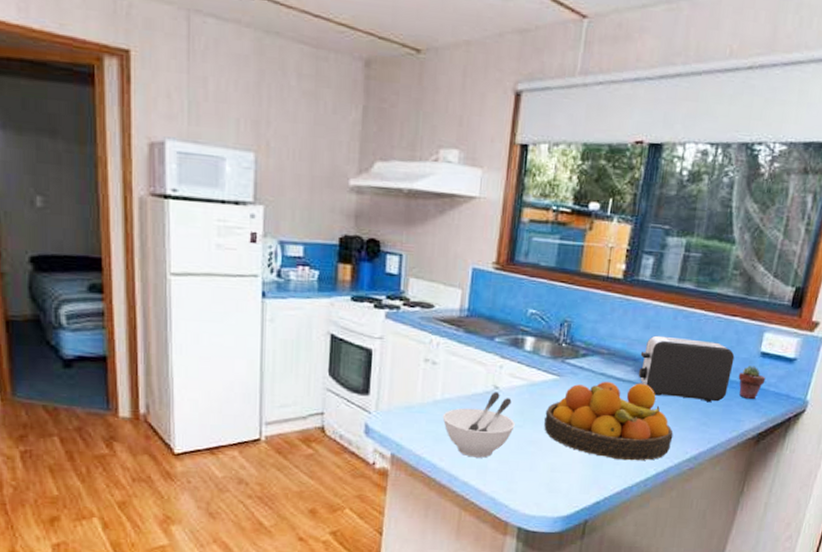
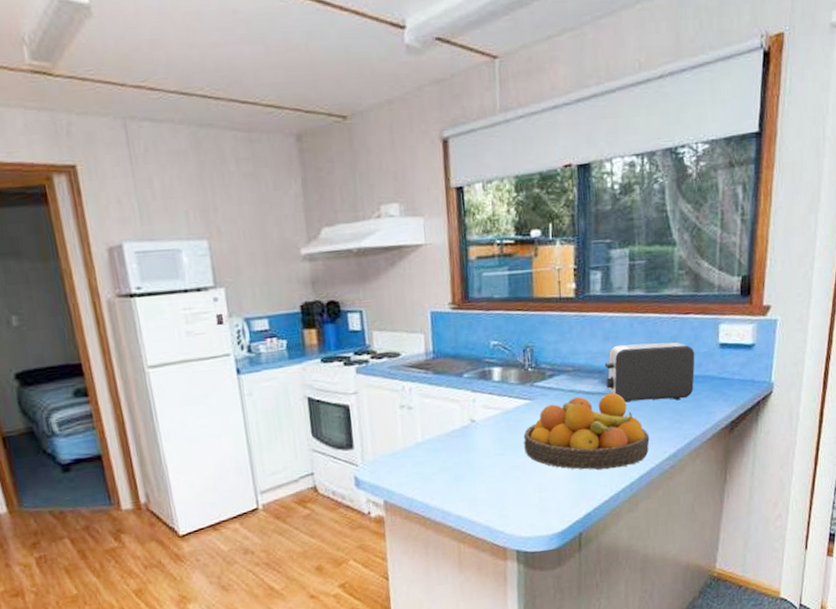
bowl: present [442,392,515,458] -> none [426,425,497,492]
potted succulent: present [738,366,766,399] -> none [702,358,729,390]

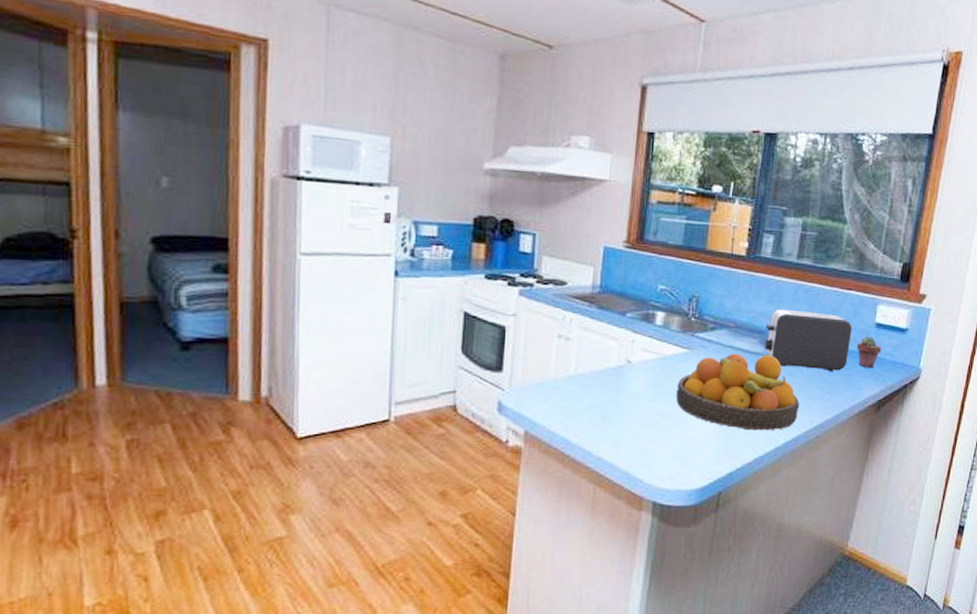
potted succulent: none [702,358,729,390] -> present [856,336,882,367]

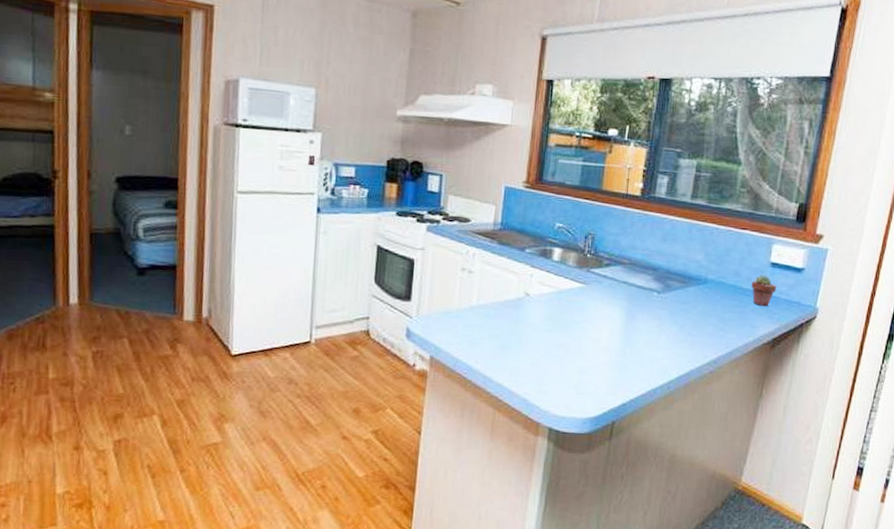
fruit bowl: present [676,353,800,431] -> none [572,288,693,365]
toaster: present [764,309,852,371] -> none [657,247,747,309]

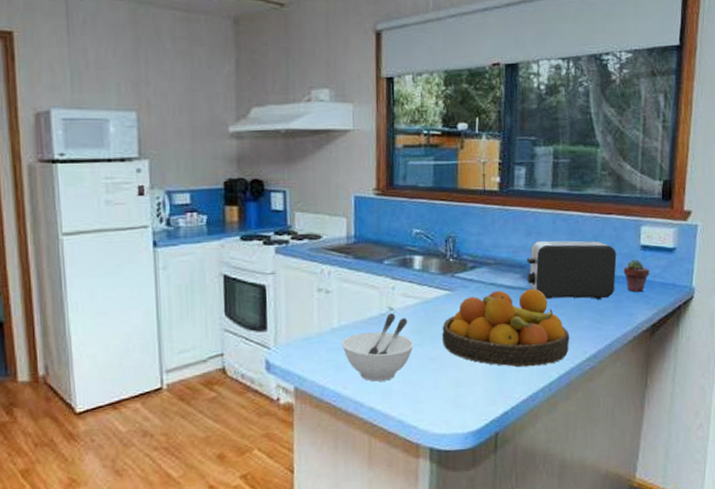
bowl: none [478,298,545,361] -> present [341,313,414,382]
fruit bowl: none [572,288,693,365] -> present [442,288,570,367]
toaster: none [657,247,747,309] -> present [526,240,617,299]

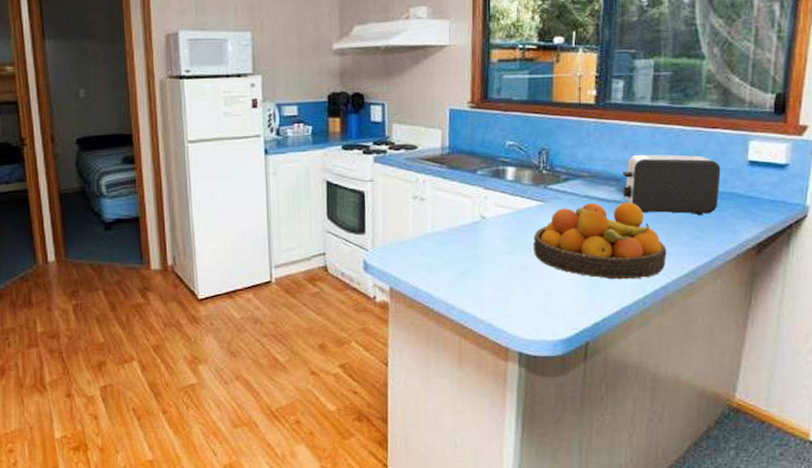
bowl: present [341,313,414,382] -> none [434,222,505,286]
potted succulent: present [623,259,650,292] -> none [728,175,758,208]

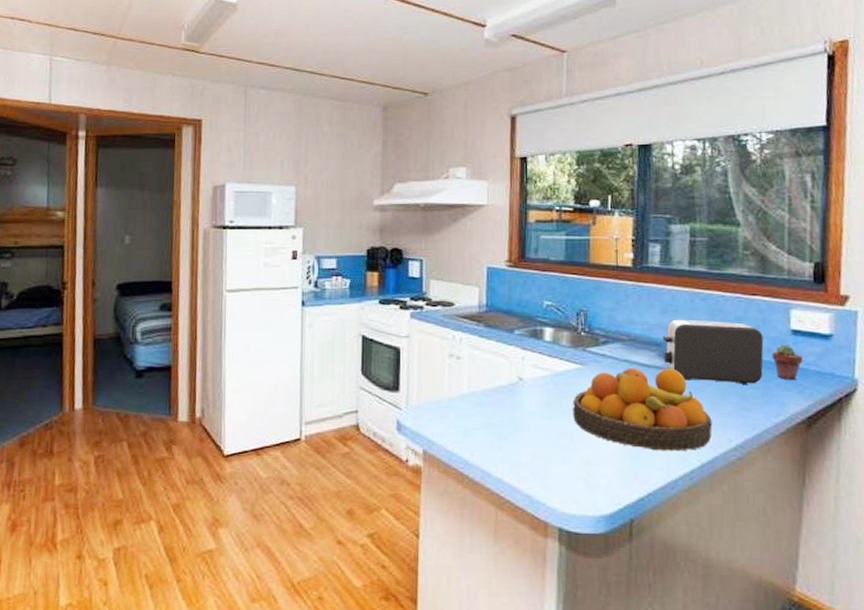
potted succulent: none [728,175,758,208] -> present [771,344,803,379]

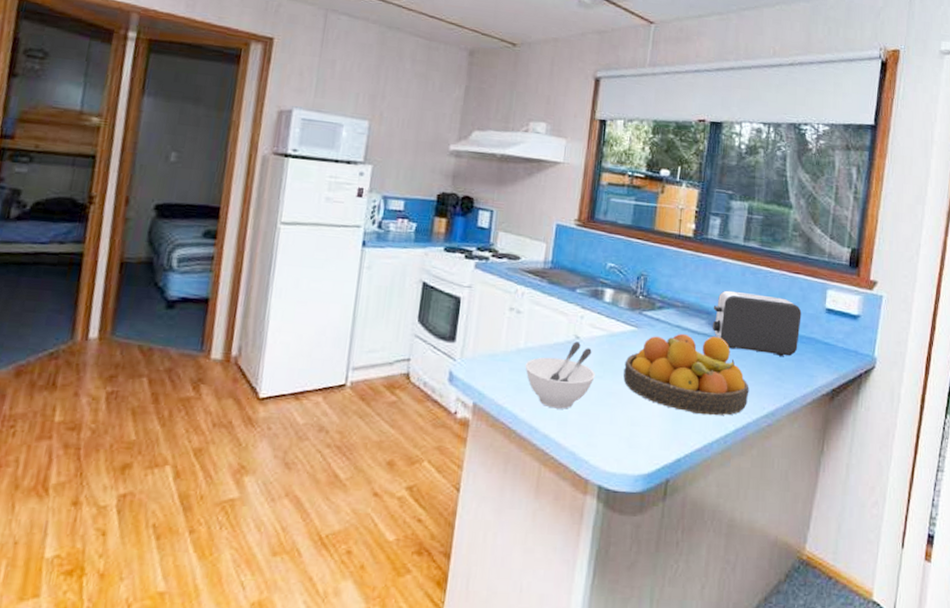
bowl: none [470,383,543,452] -> present [525,341,595,409]
potted succulent: present [771,344,803,379] -> none [807,321,833,354]

